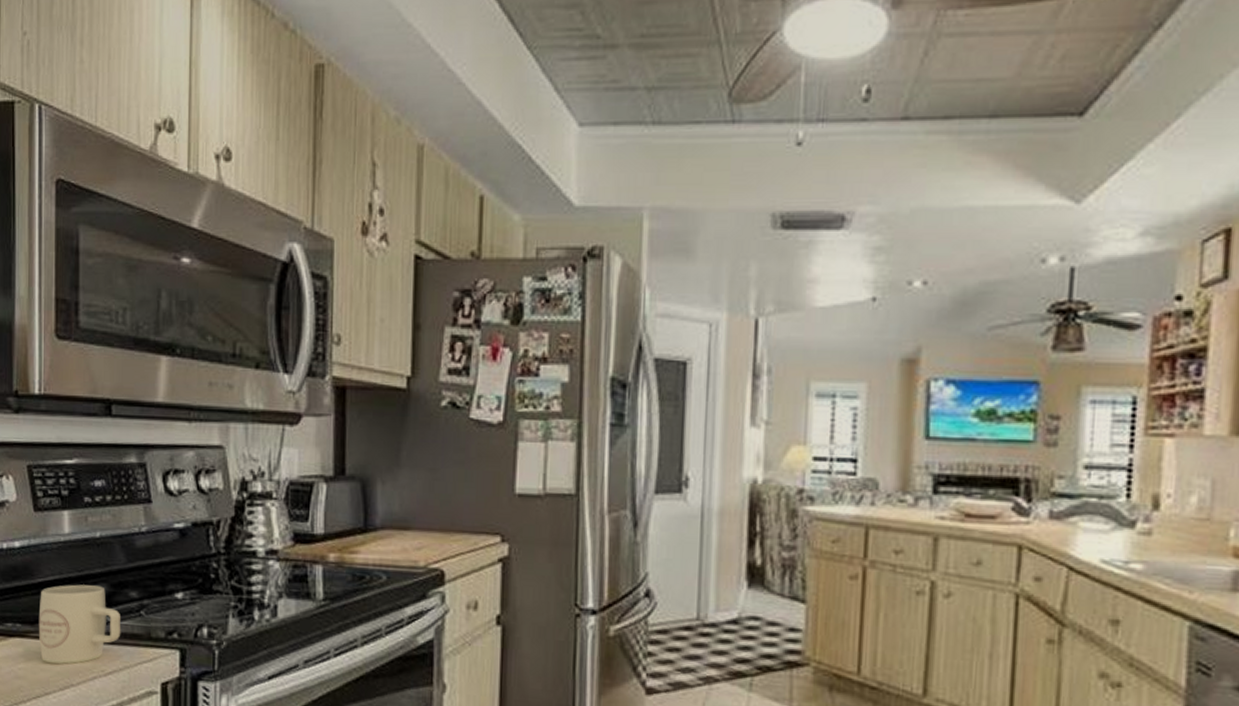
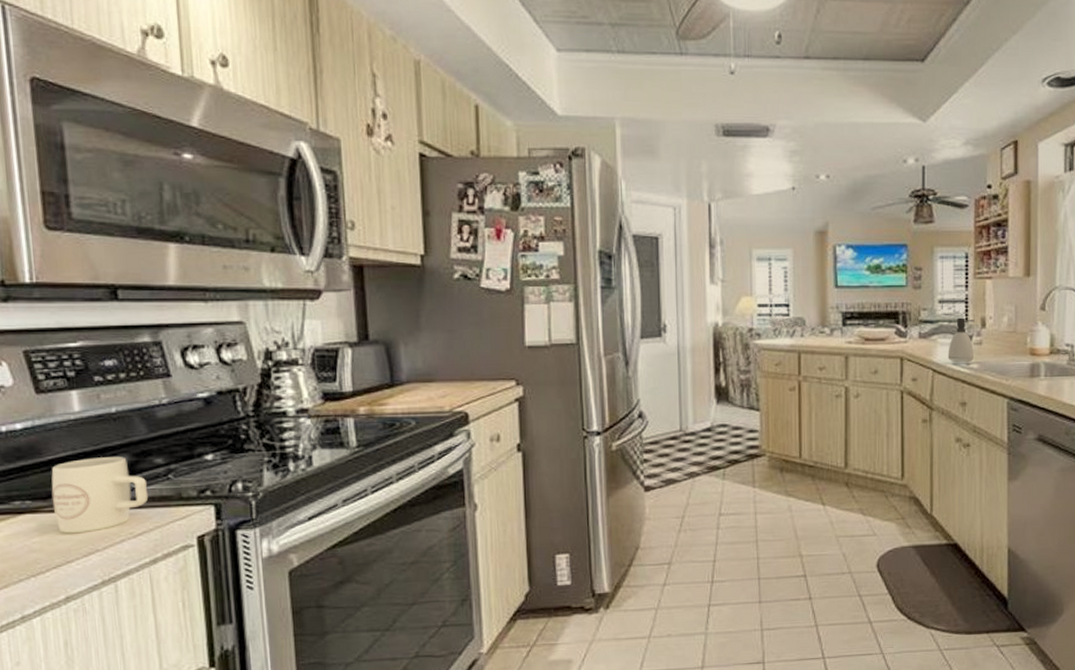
soap dispenser: none [1093,492,1142,563] -> present [948,317,975,364]

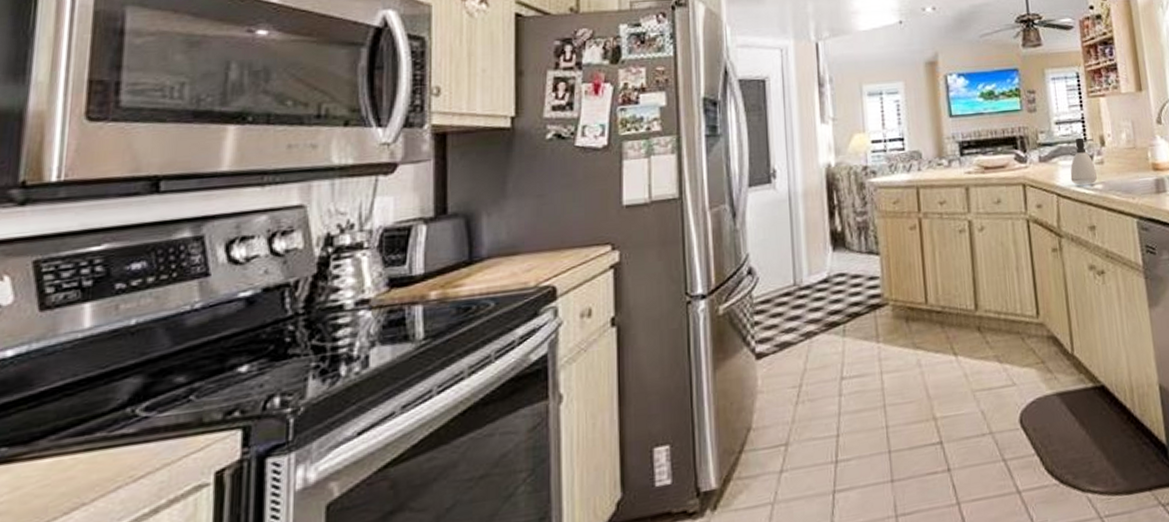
mug: present [51,457,149,533] -> none [34,379,161,486]

